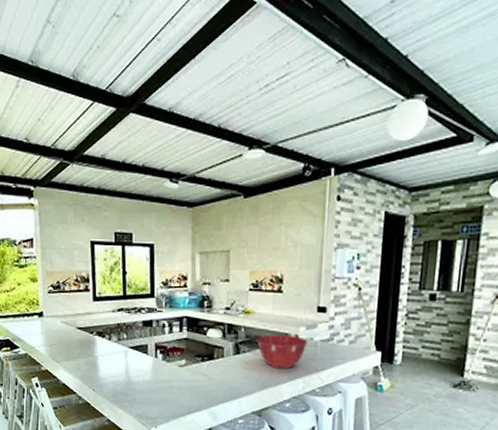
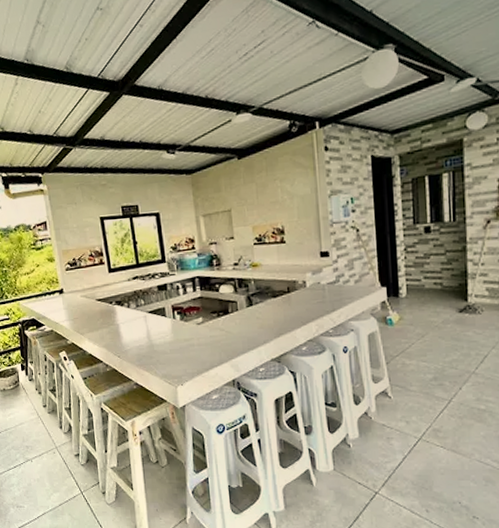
mixing bowl: present [256,334,308,369] -> none [266,282,316,315]

